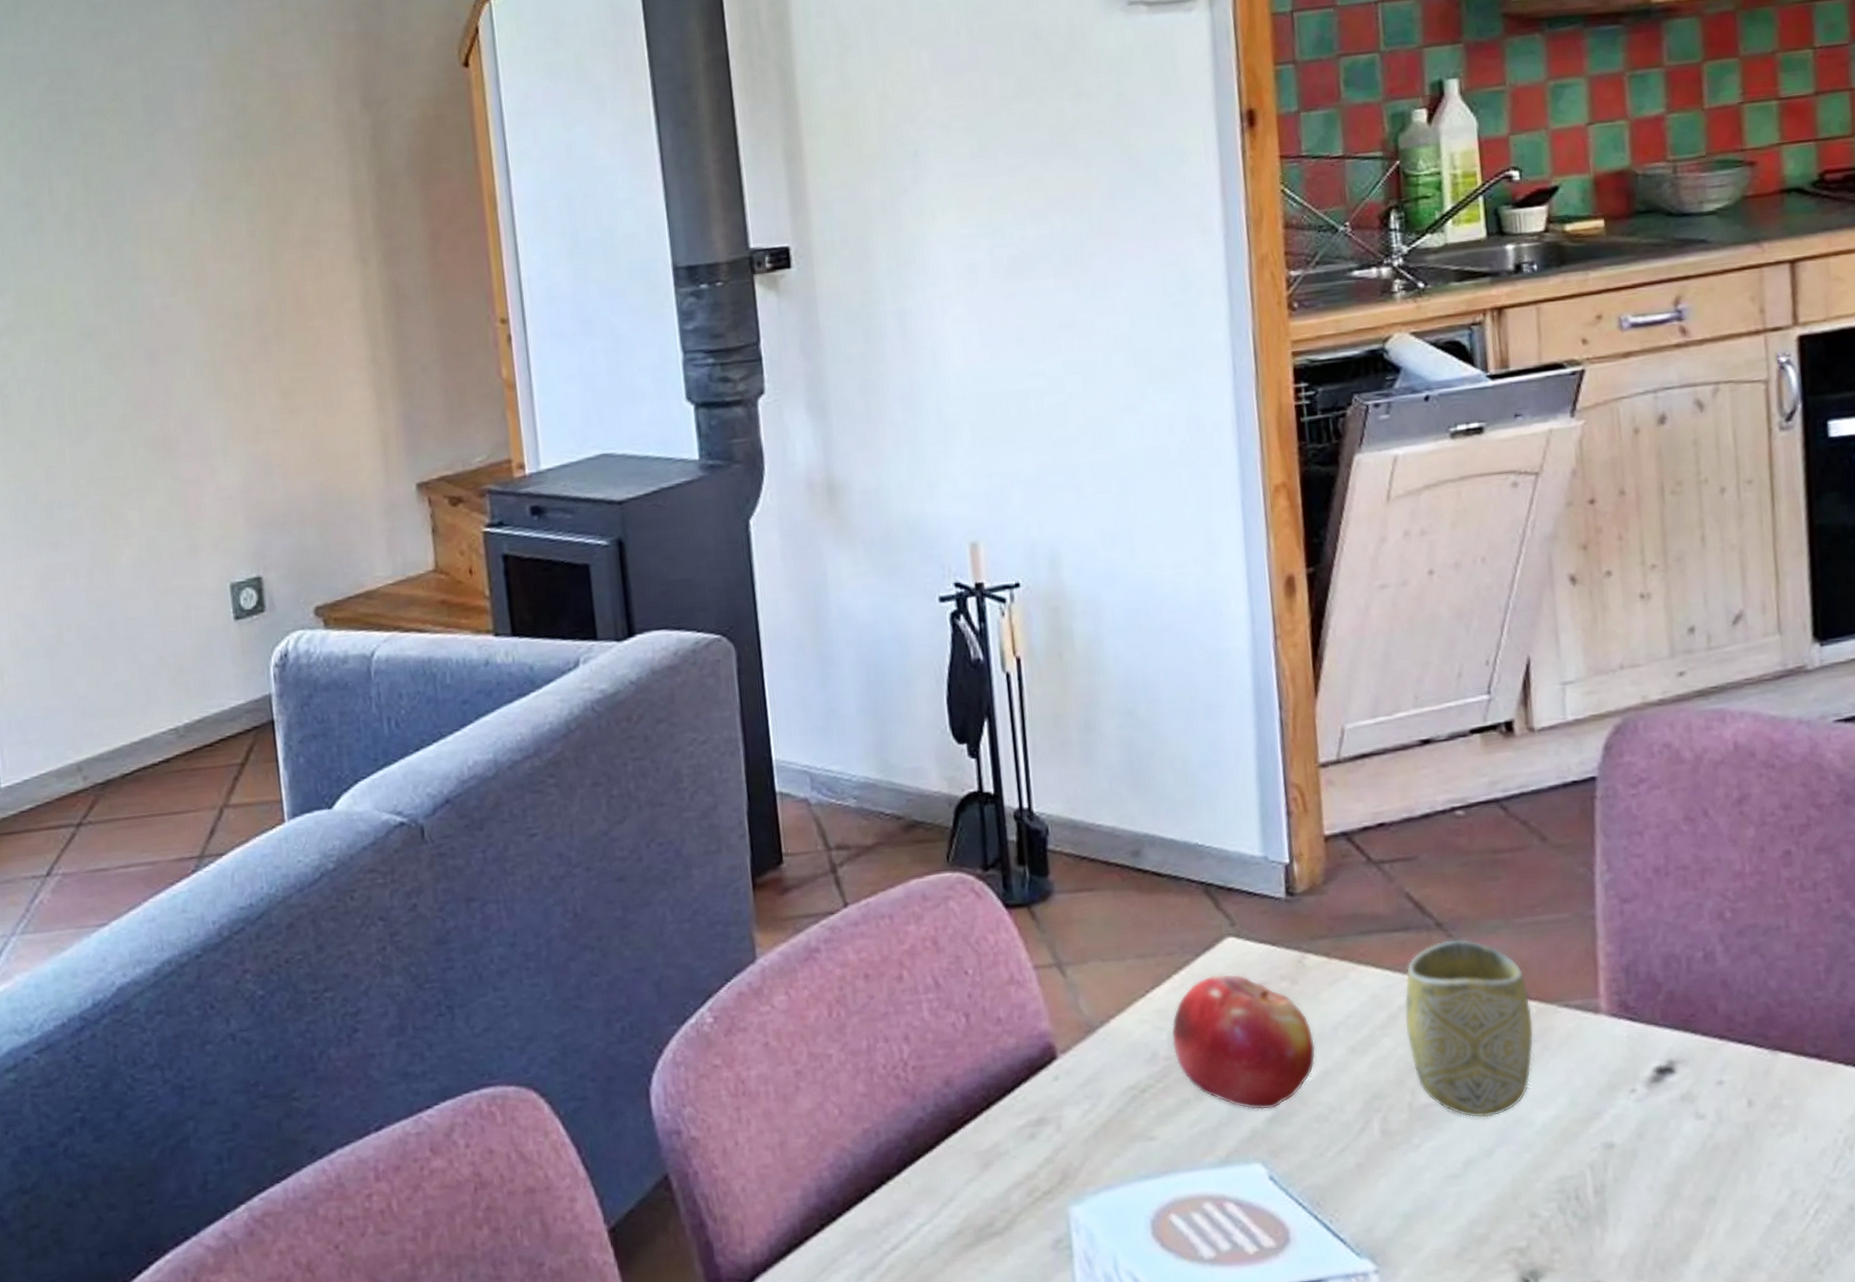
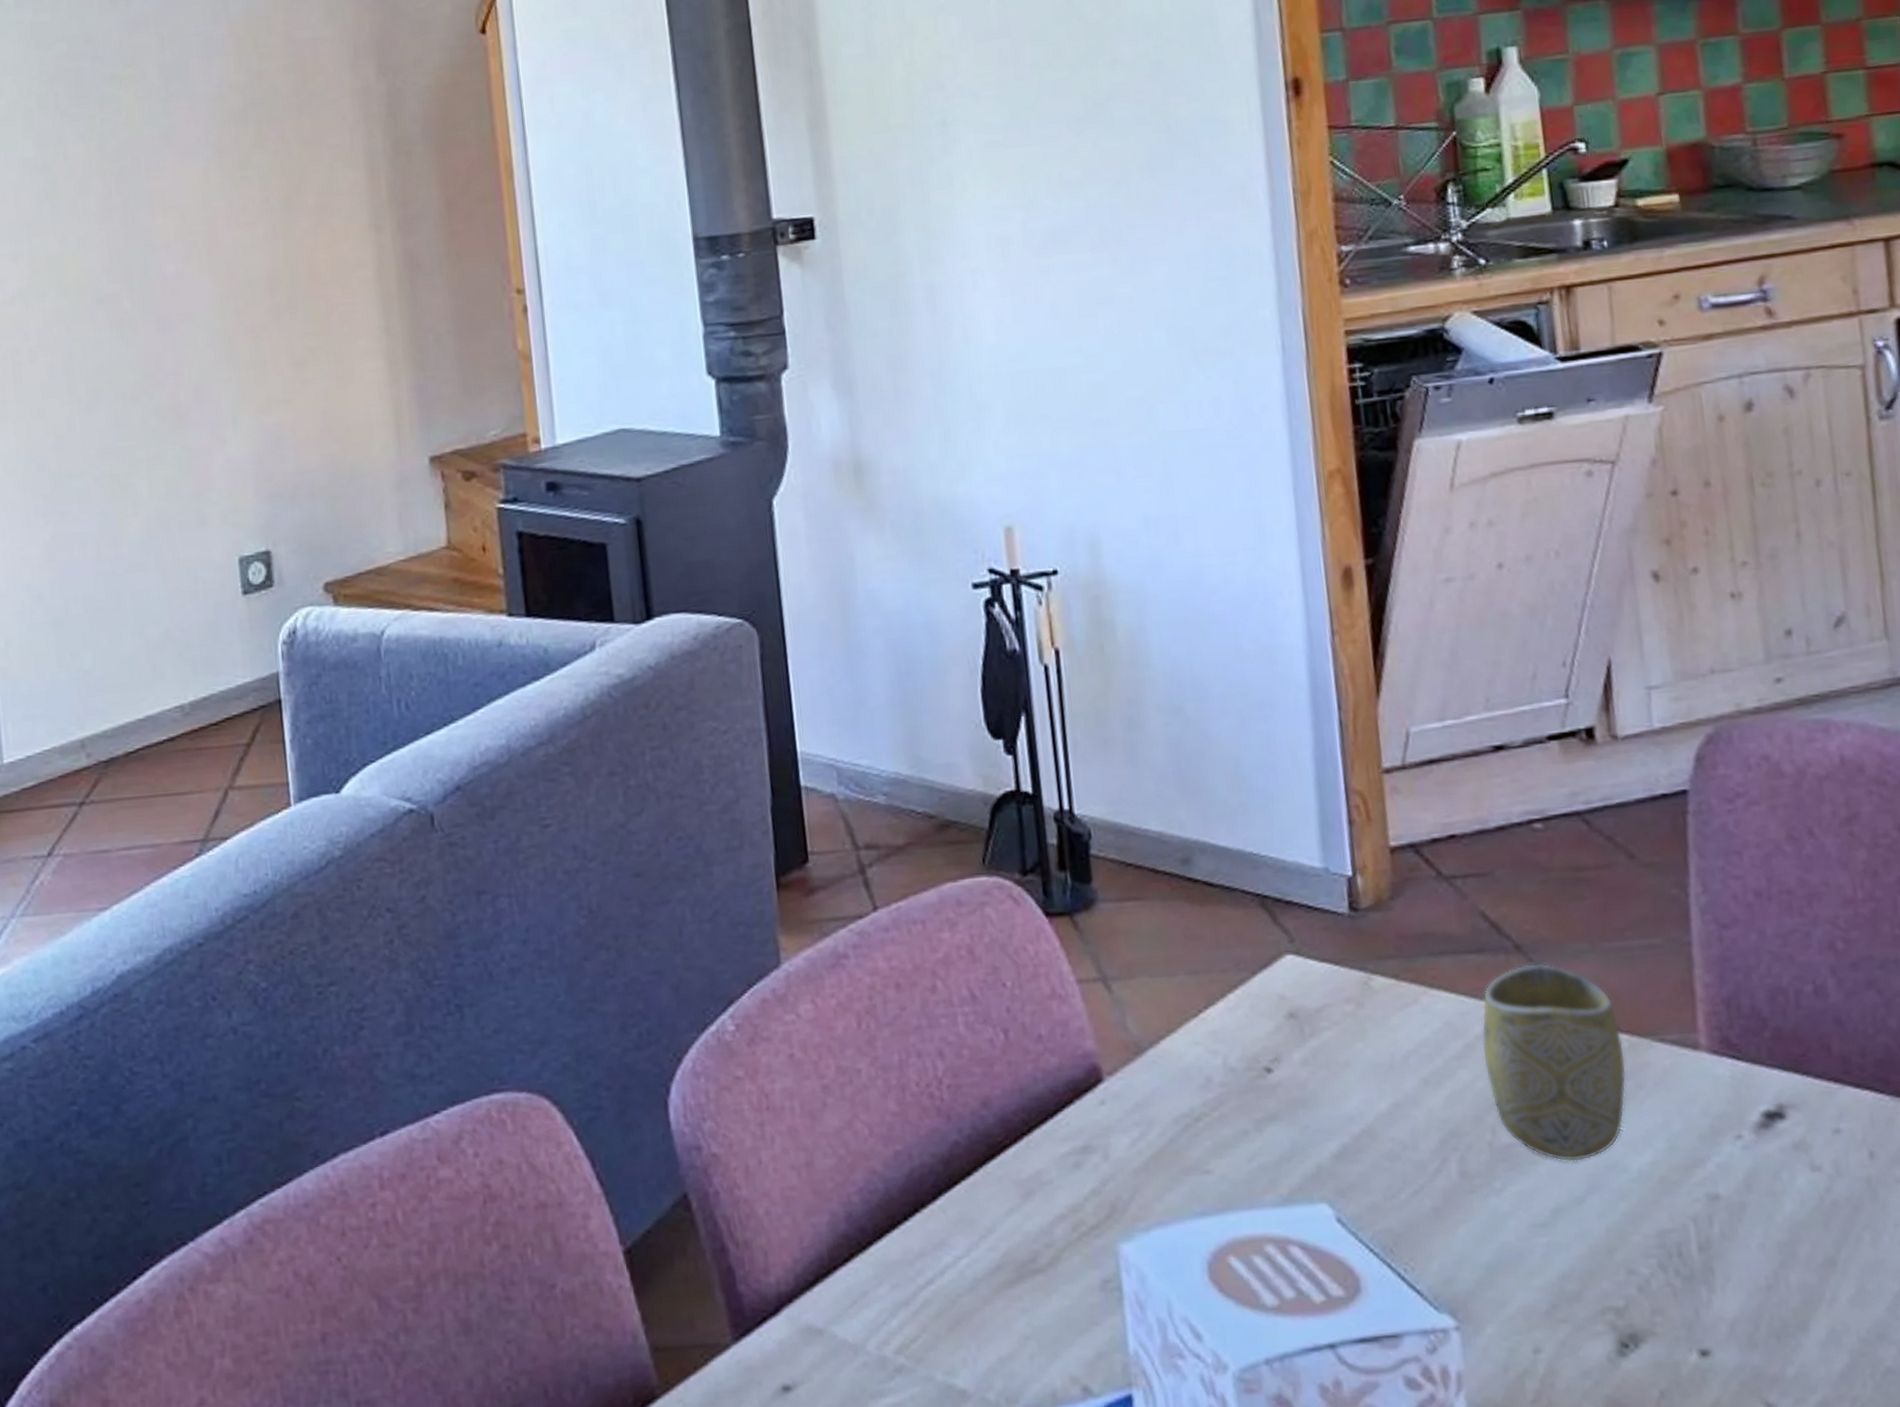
fruit: present [1171,974,1316,1110] -> none [1226,994,1386,1145]

